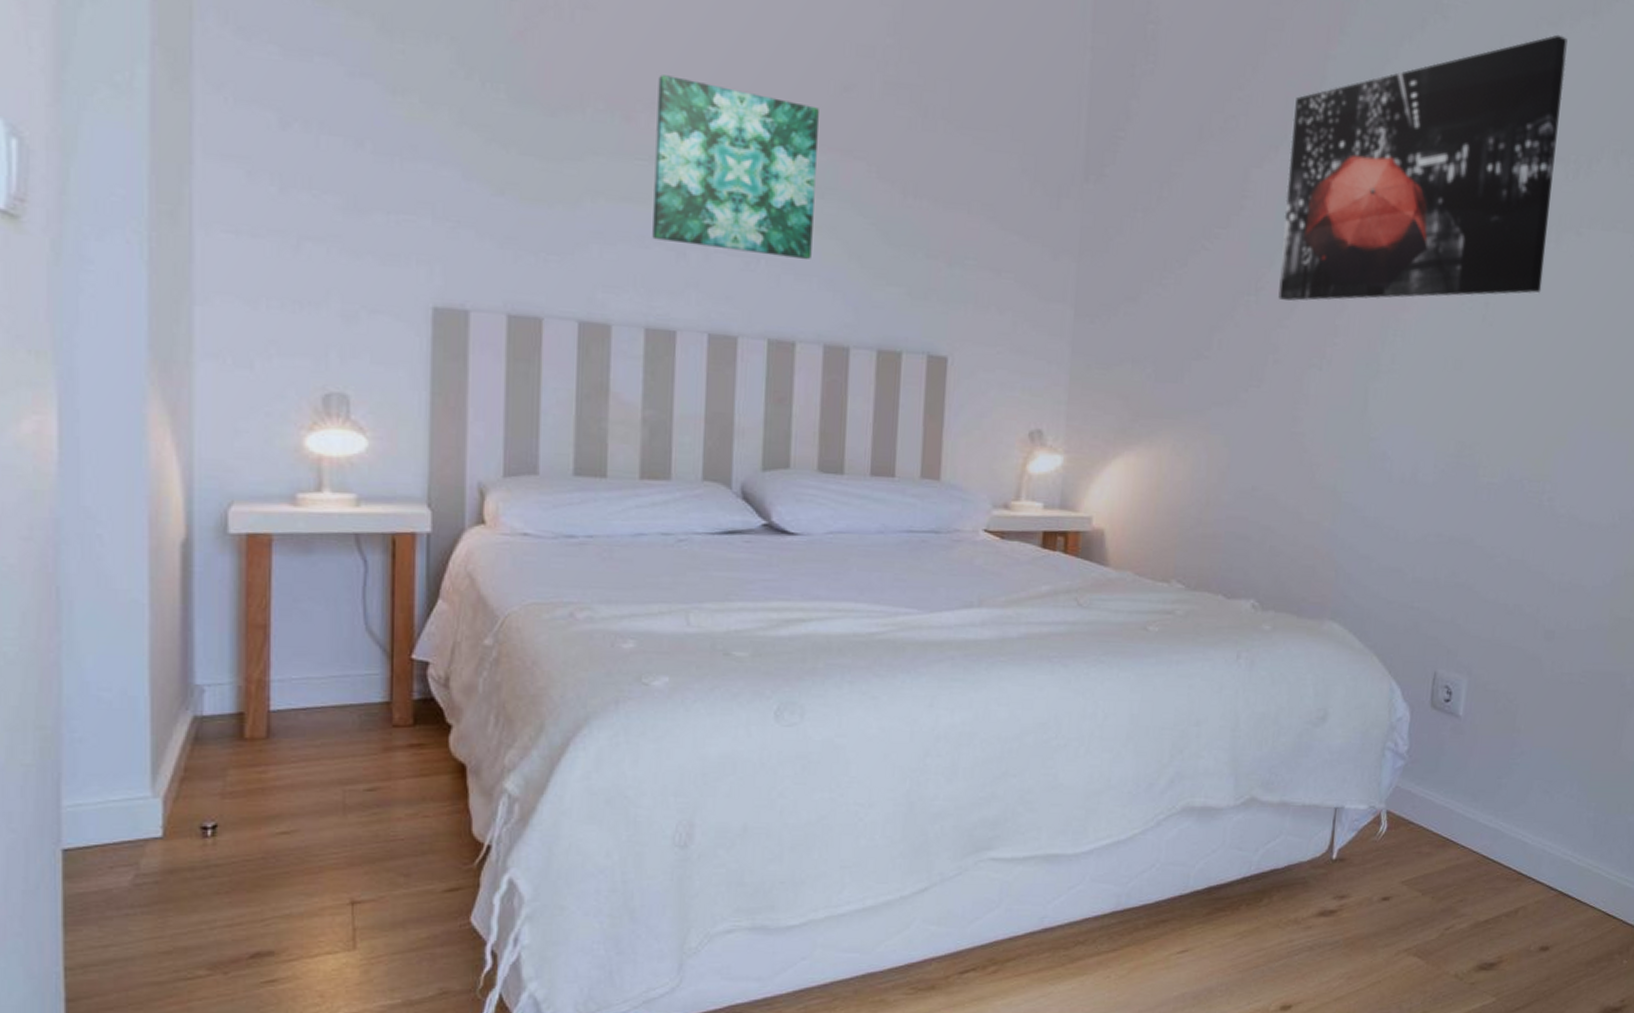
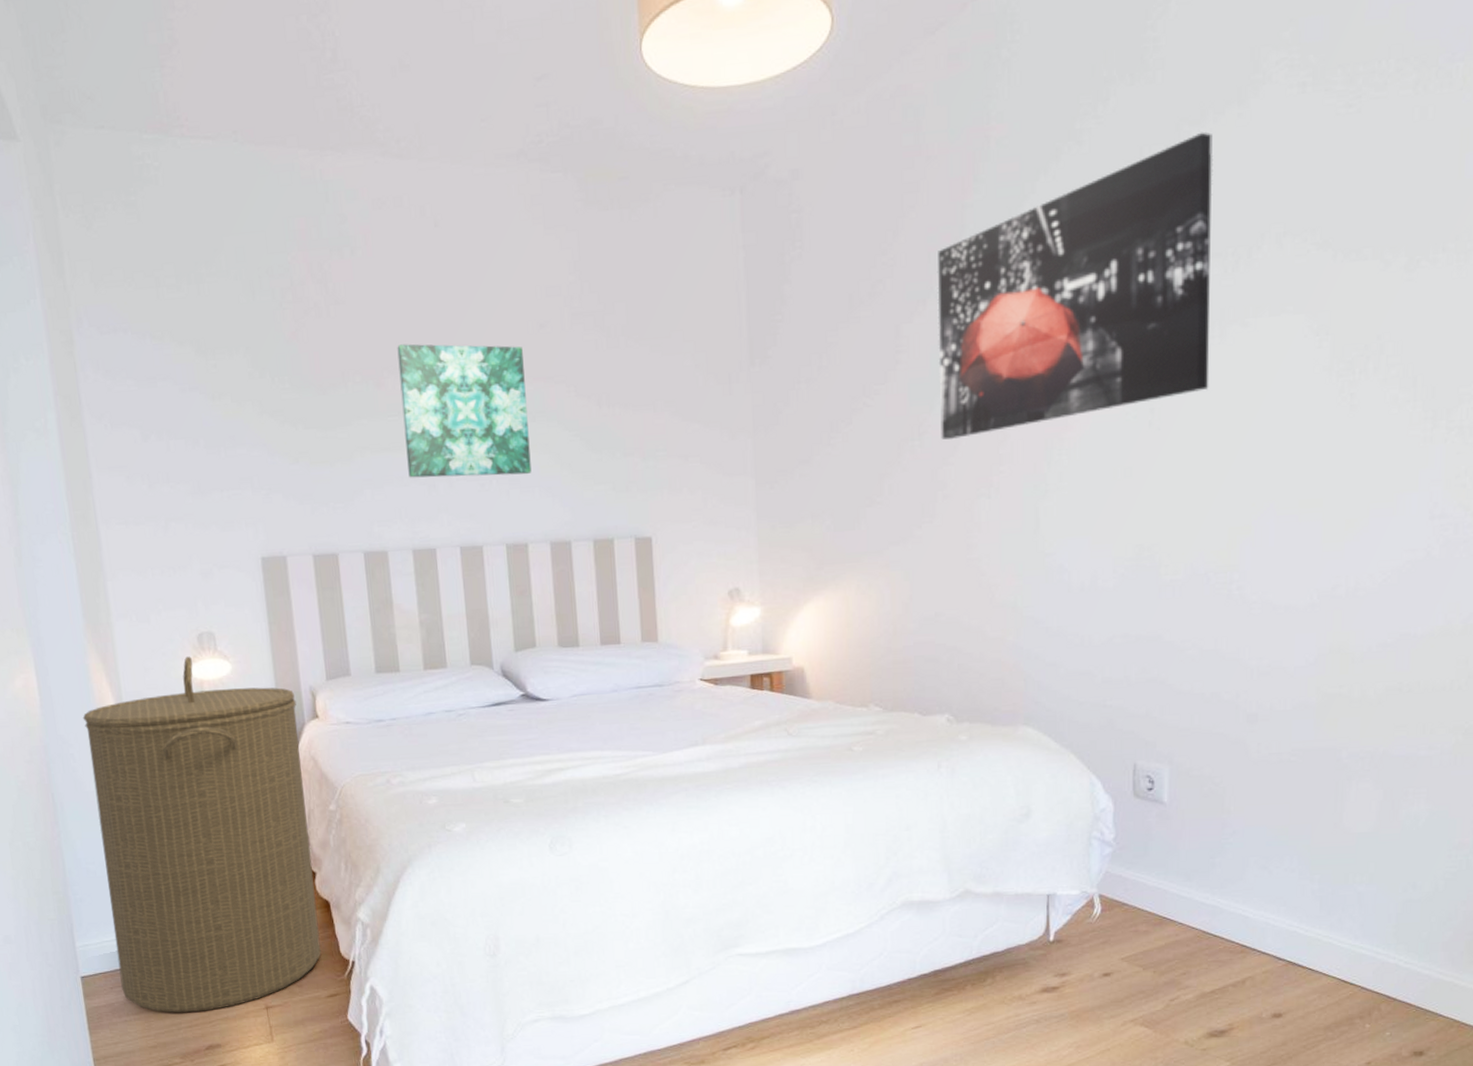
laundry hamper: none [125,422,456,906] -> present [82,656,322,1013]

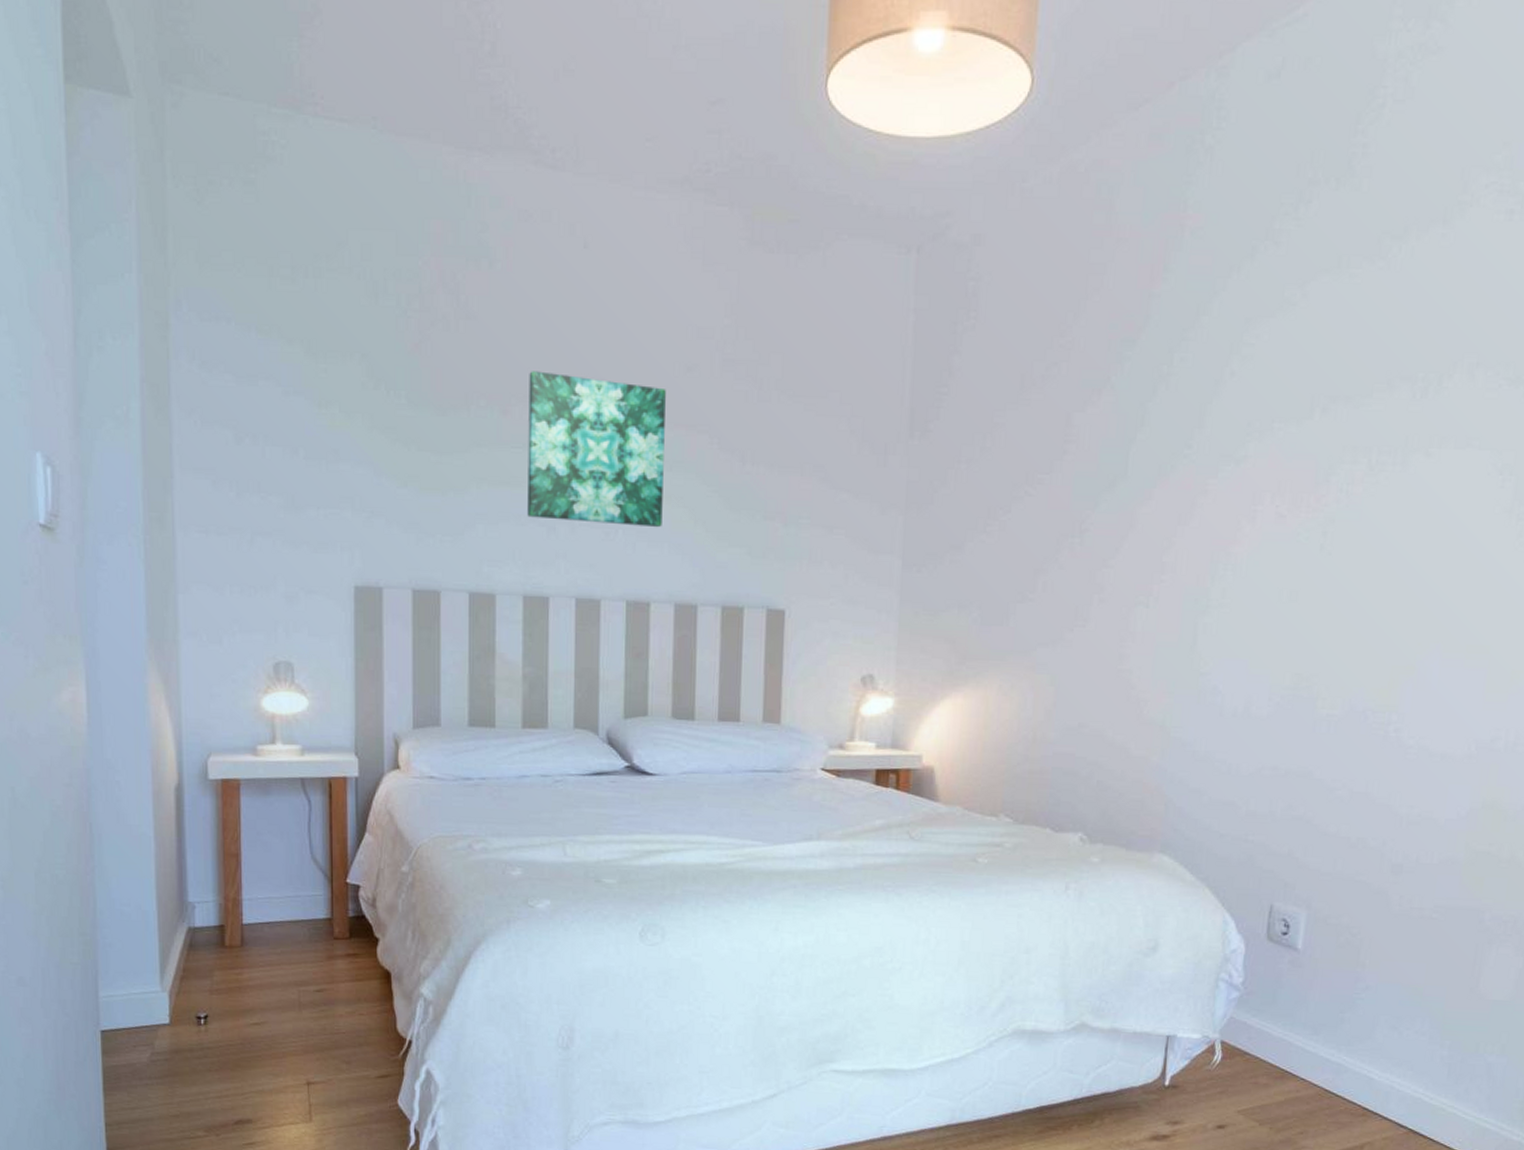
laundry hamper: present [82,656,322,1013] -> none [134,686,377,1082]
wall art: present [937,131,1214,440] -> none [1103,248,1414,540]

